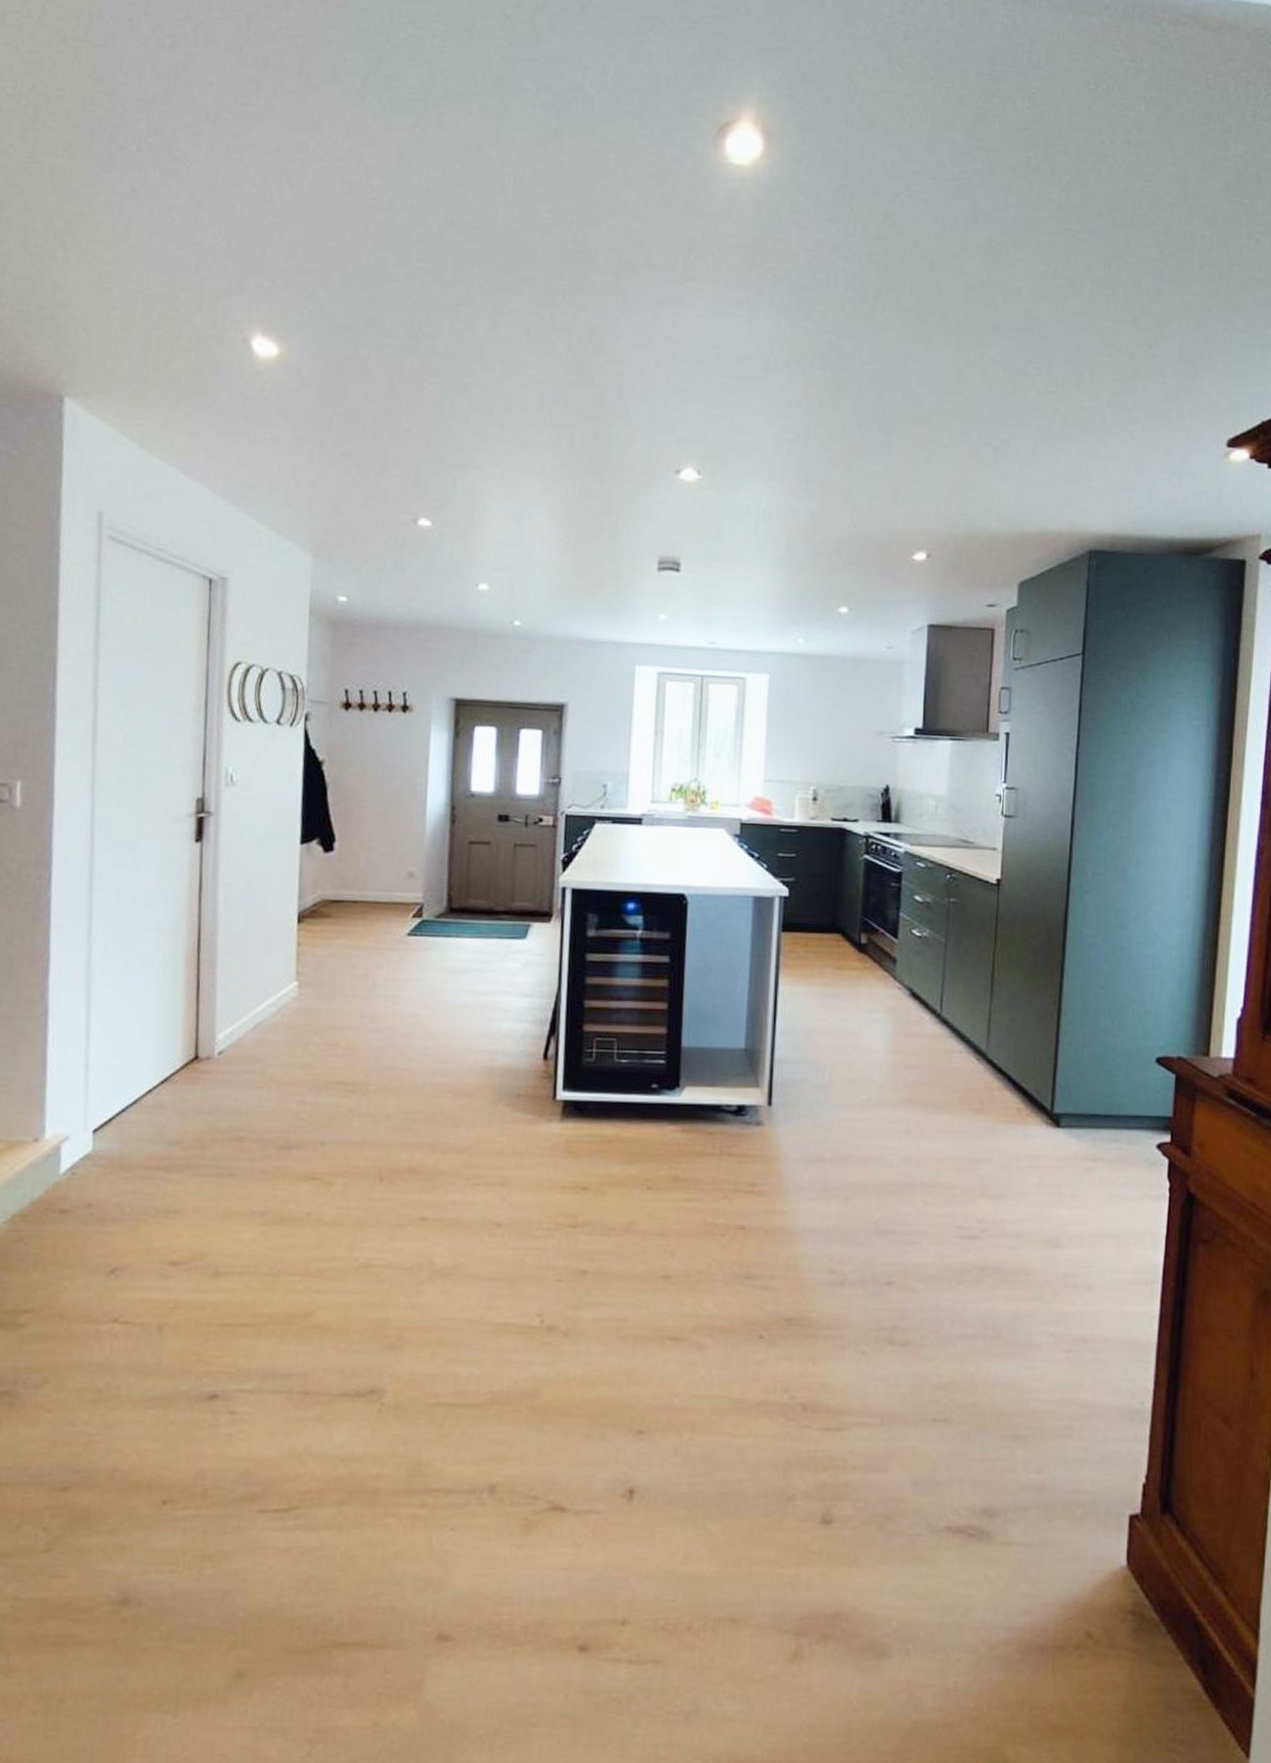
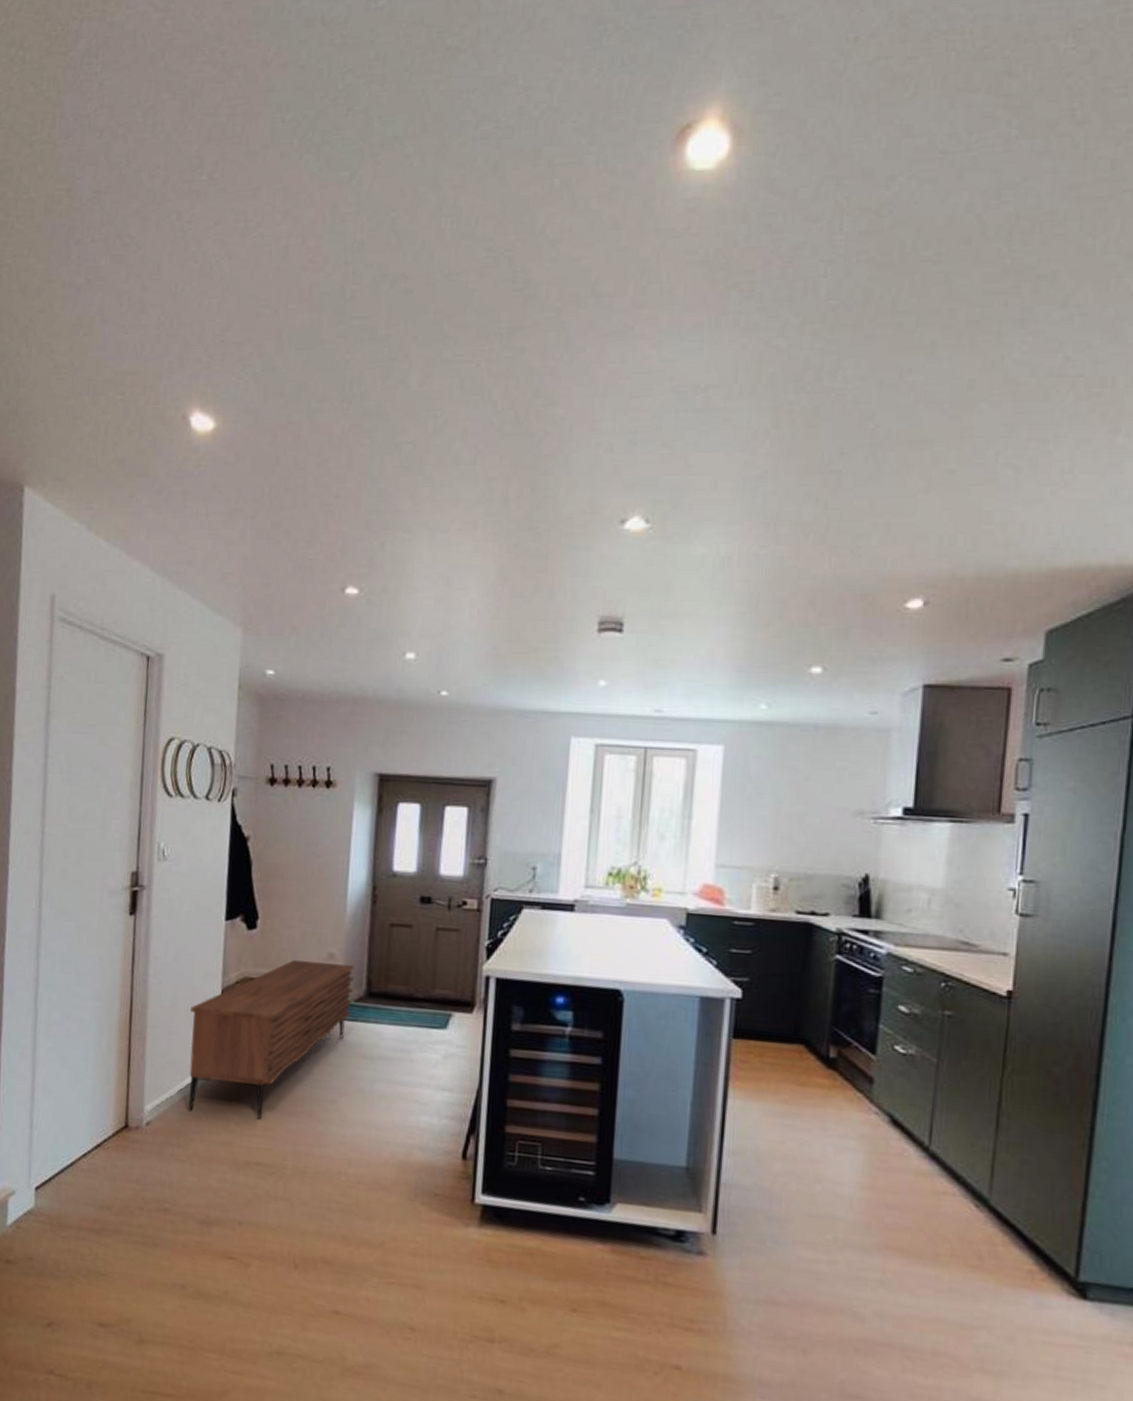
sideboard: none [264,881,435,1038] -> present [188,960,354,1119]

